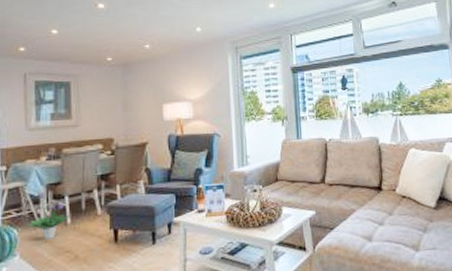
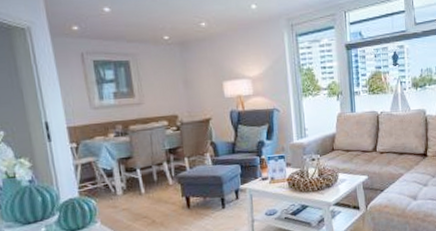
potted plant: present [28,191,69,240] -> none [105,165,143,208]

